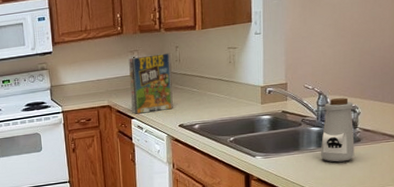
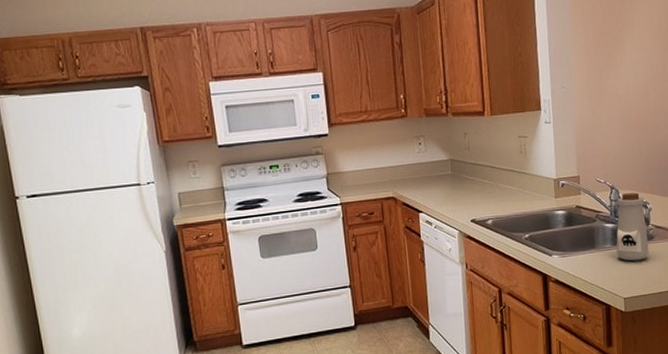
cereal box: present [129,53,173,114] -> none [414,140,464,208]

